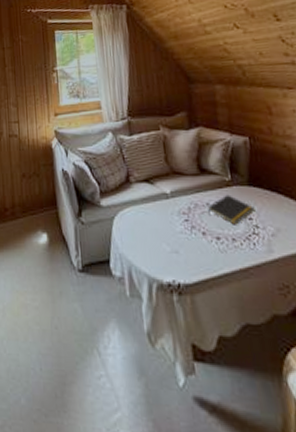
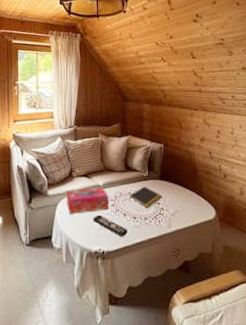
tissue box: none [123,196,182,232] -> present [66,187,109,214]
remote control: none [161,233,210,265] -> present [93,214,128,237]

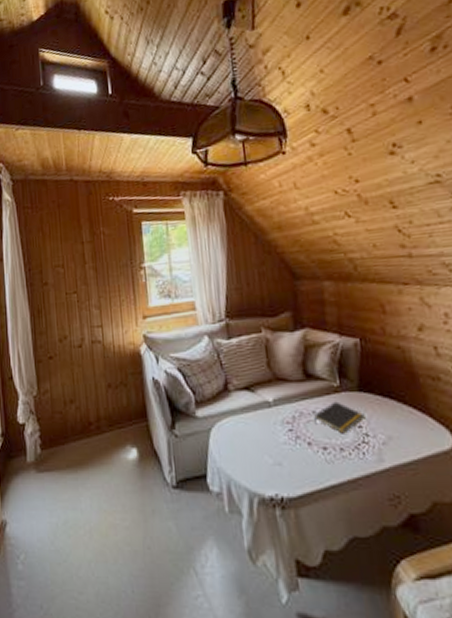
tissue box: present [66,187,109,214] -> none [221,405,285,444]
remote control: present [93,214,128,237] -> none [262,444,316,477]

